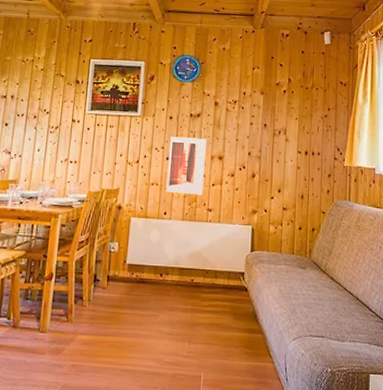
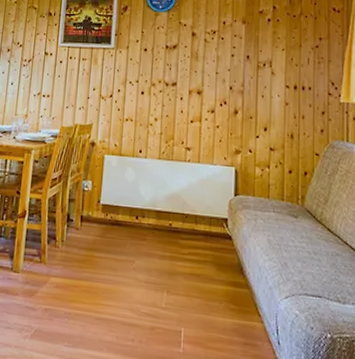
wall art: present [165,136,207,195] -> none [141,69,184,133]

